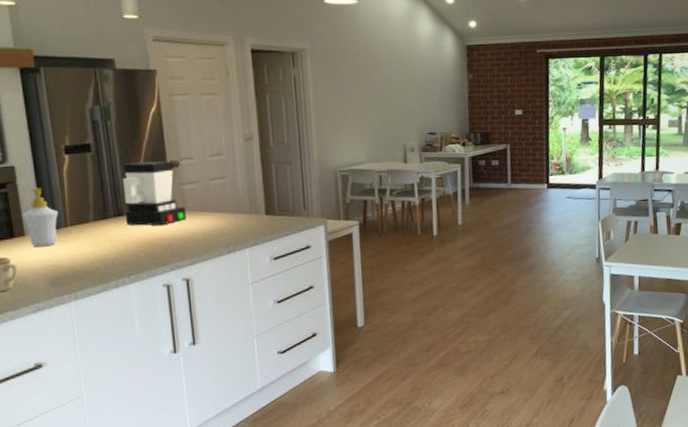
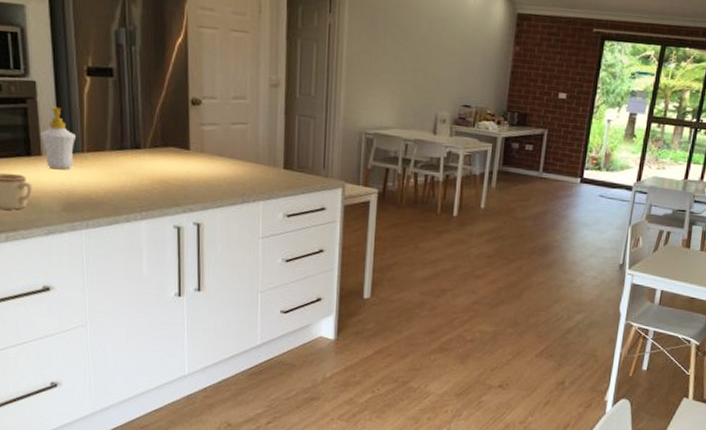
coffee maker: present [122,161,186,226] -> none [142,94,203,165]

